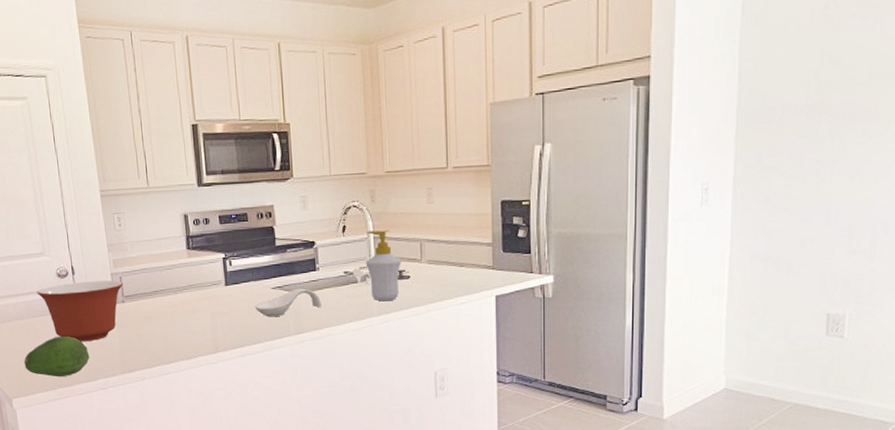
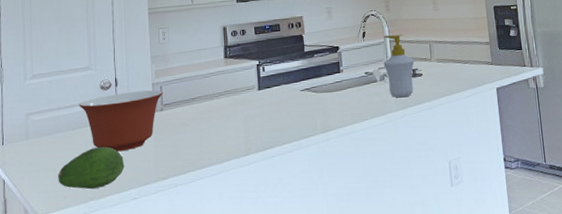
spoon rest: present [255,288,321,317] -> none [285,89,345,118]

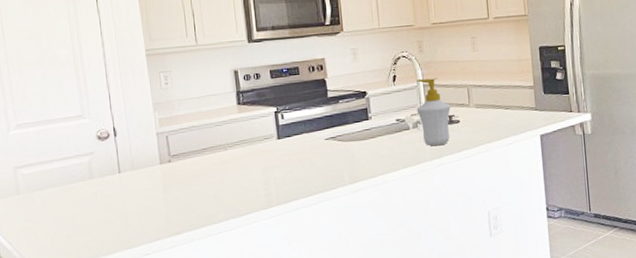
fruit: present [58,146,124,190] -> none [58,201,132,246]
mixing bowl: present [79,90,164,152] -> none [74,140,171,207]

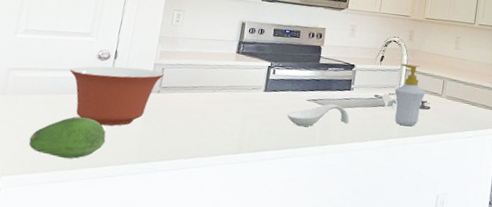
fruit: none [58,201,132,246] -> present [28,116,106,159]
mixing bowl: none [74,140,171,207] -> present [69,66,165,126]
spoon rest: none [308,137,375,169] -> present [287,103,349,127]

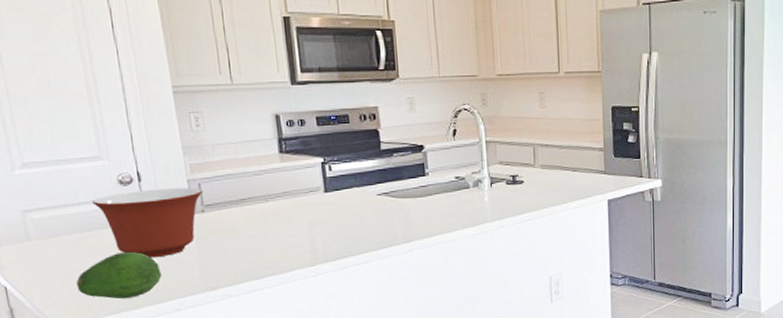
spoon rest: present [287,103,349,127] -> none [359,194,432,226]
soap bottle: present [395,63,425,127] -> none [478,134,515,207]

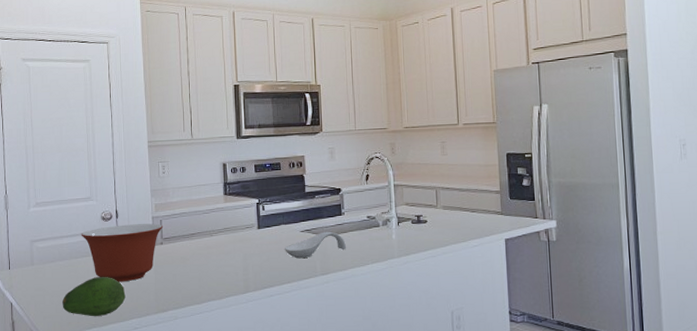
spoon rest: none [359,194,432,226] -> present [285,231,346,259]

